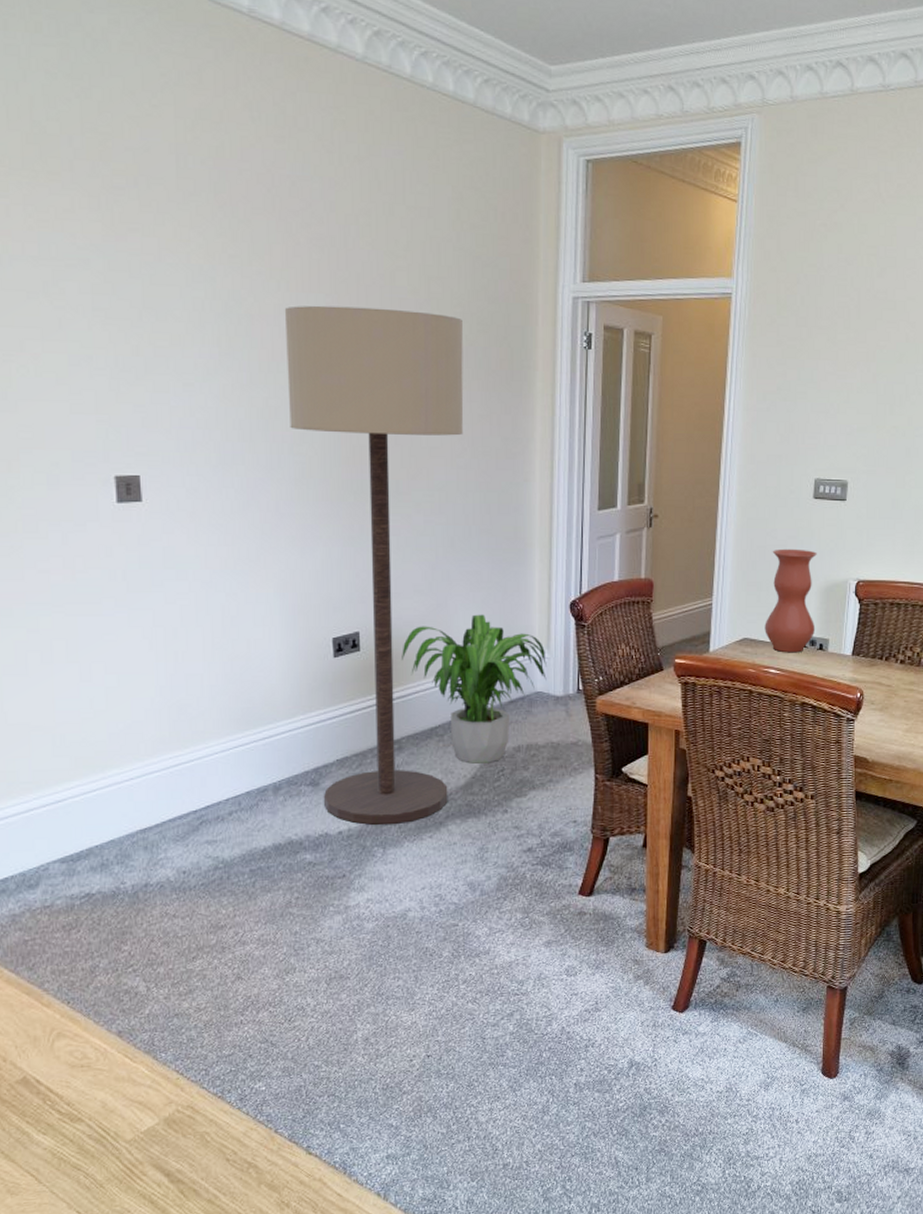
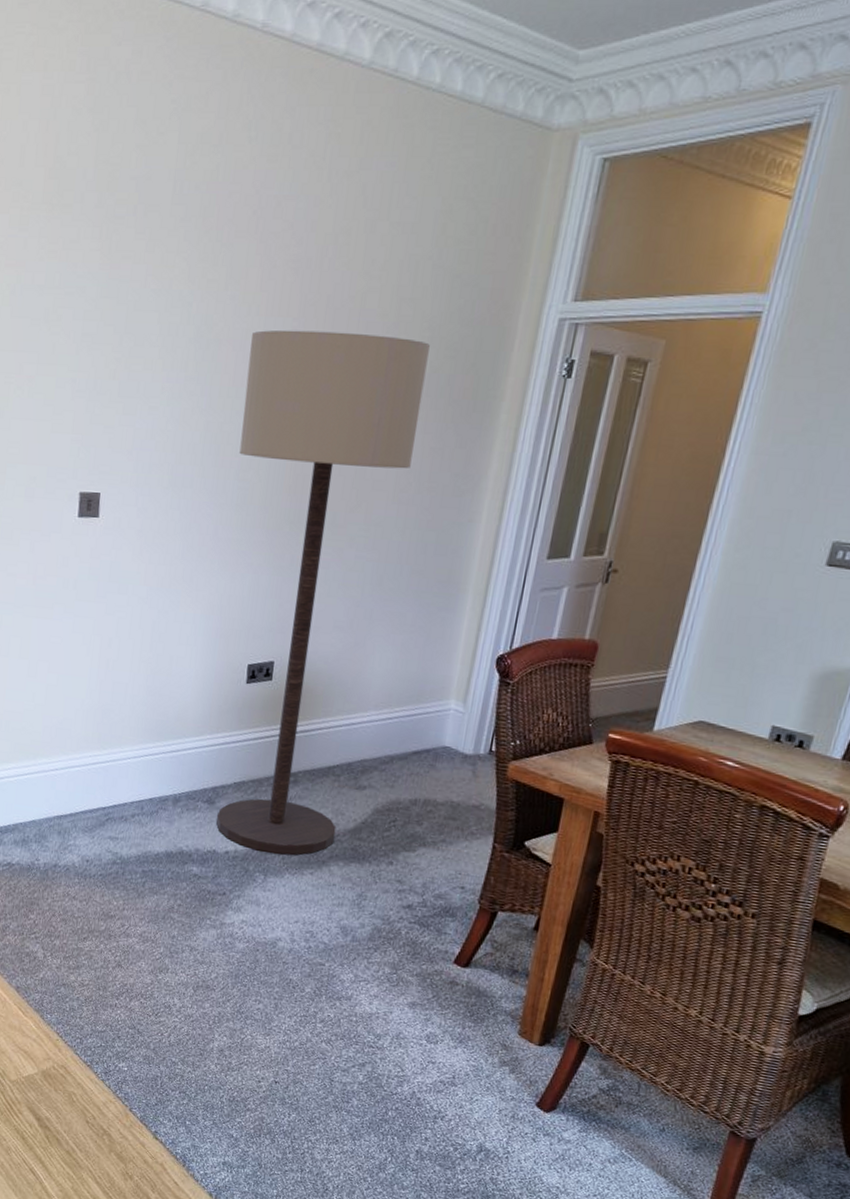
potted plant: present [402,614,547,764] -> none [311,657,461,812]
vase: present [764,548,817,653] -> none [728,622,818,747]

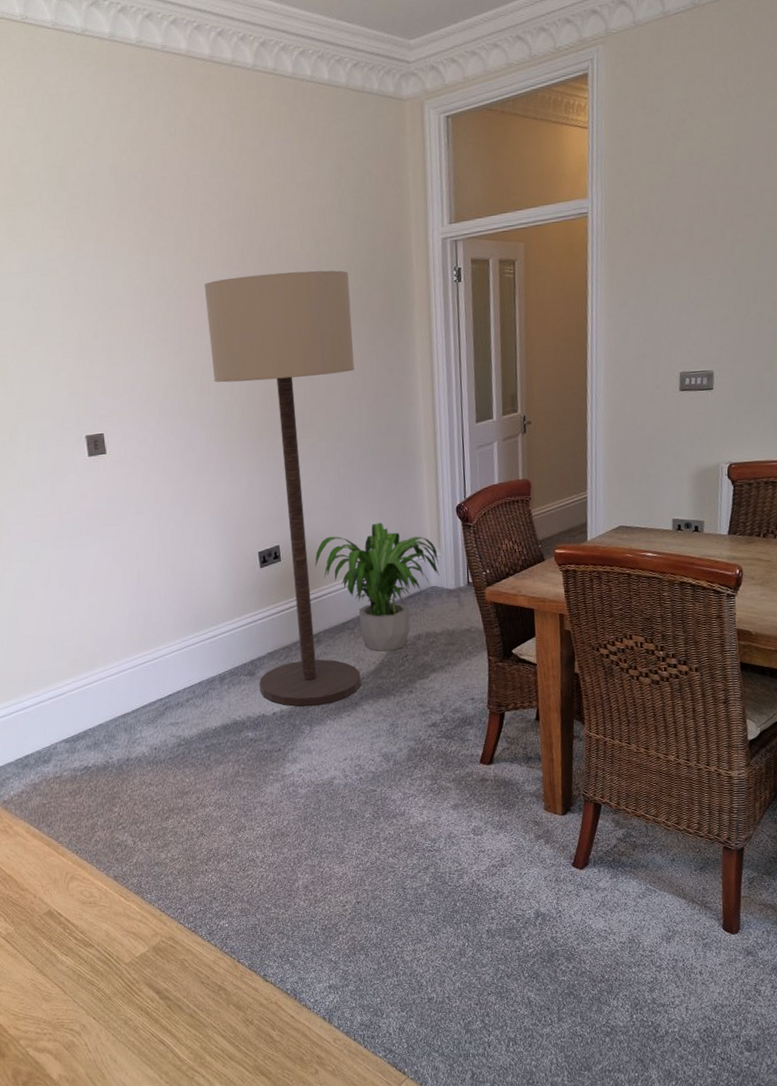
potted plant: none [311,657,461,812] -> present [315,523,440,652]

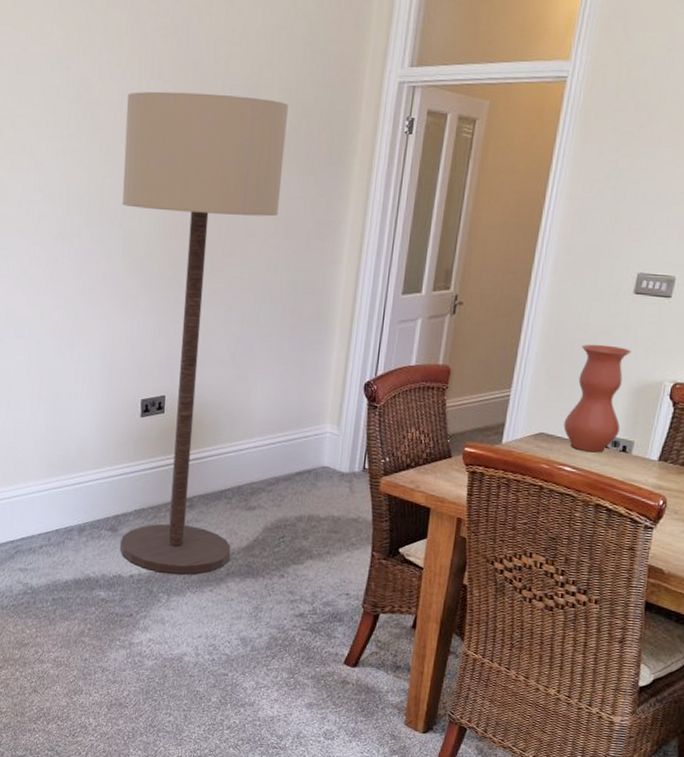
potted plant: present [315,523,440,652] -> none [201,387,336,529]
vase: none [639,439,690,537] -> present [563,344,631,453]

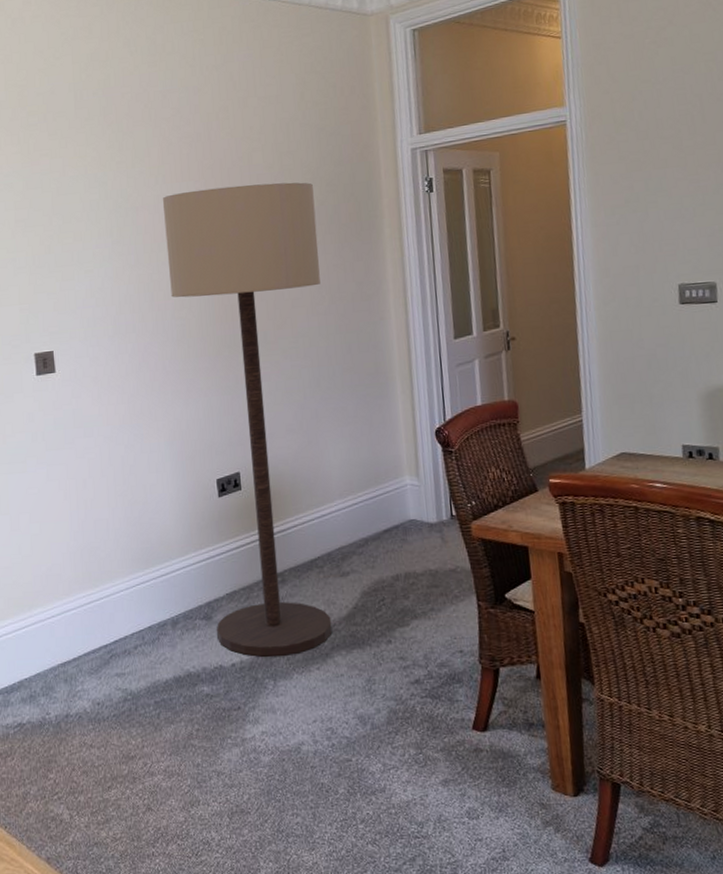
vase: present [563,344,631,453] -> none [641,356,702,465]

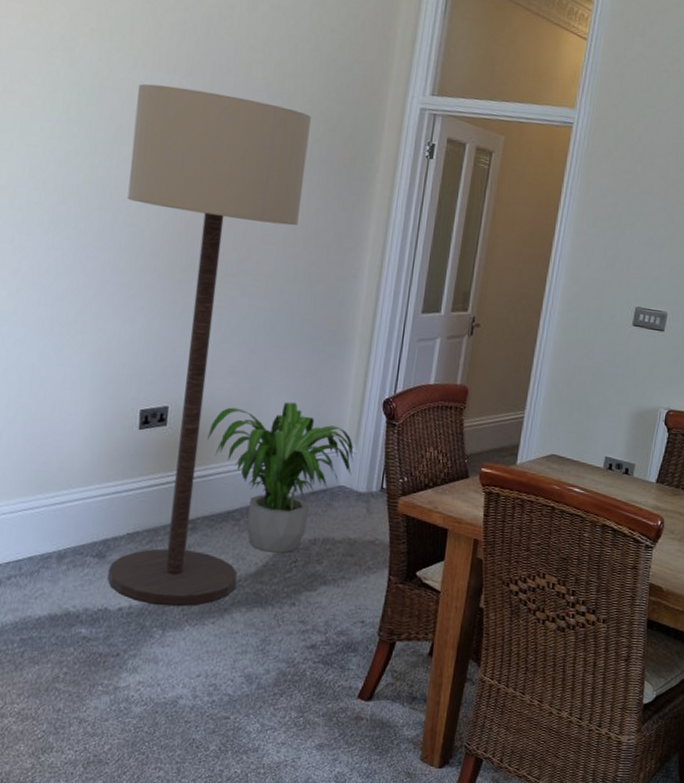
potted plant: none [279,448,419,594] -> present [208,402,353,553]

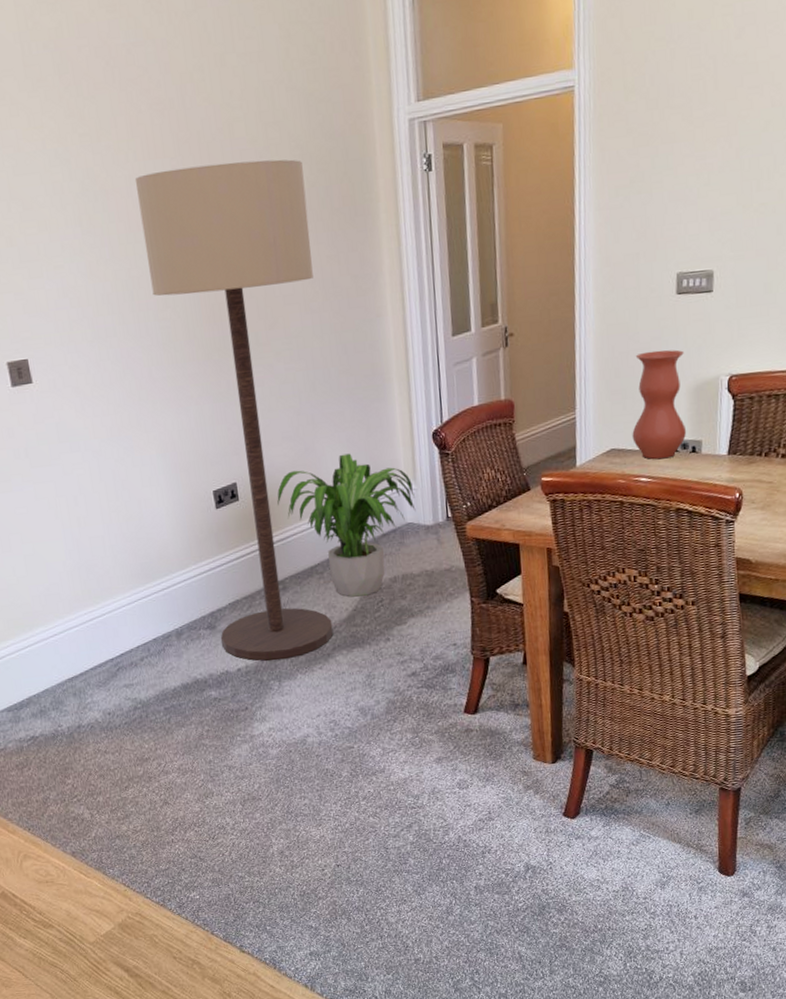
vase: none [573,370,631,475] -> present [632,349,687,460]

